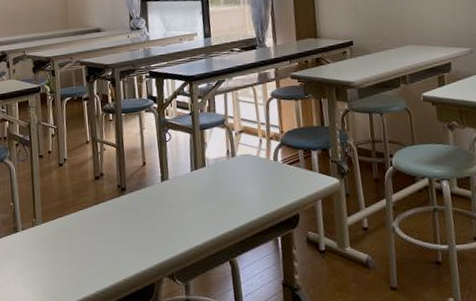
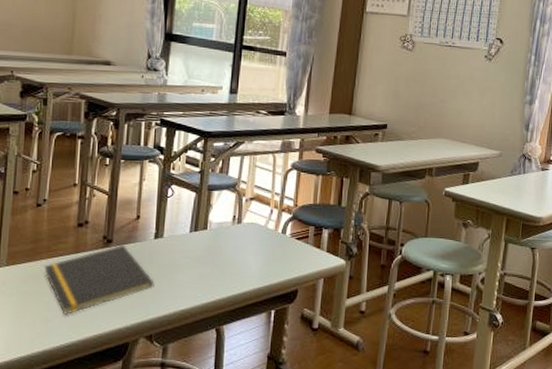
notepad: none [72,191,168,264] -> present [44,244,155,316]

